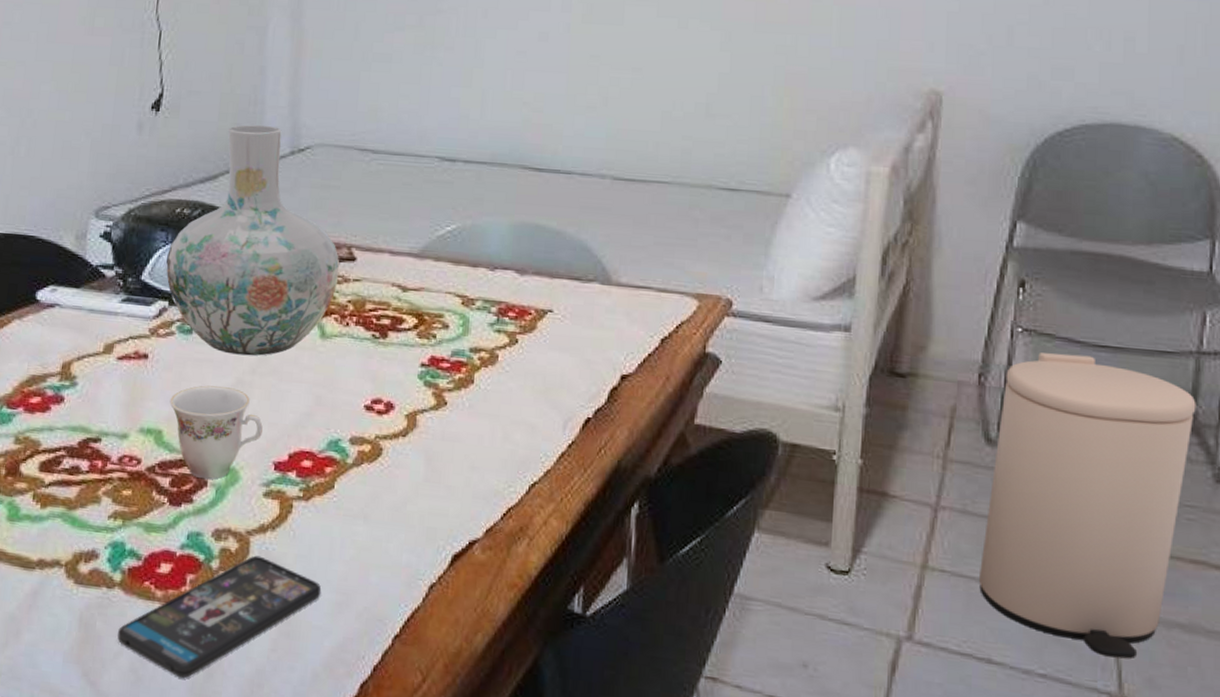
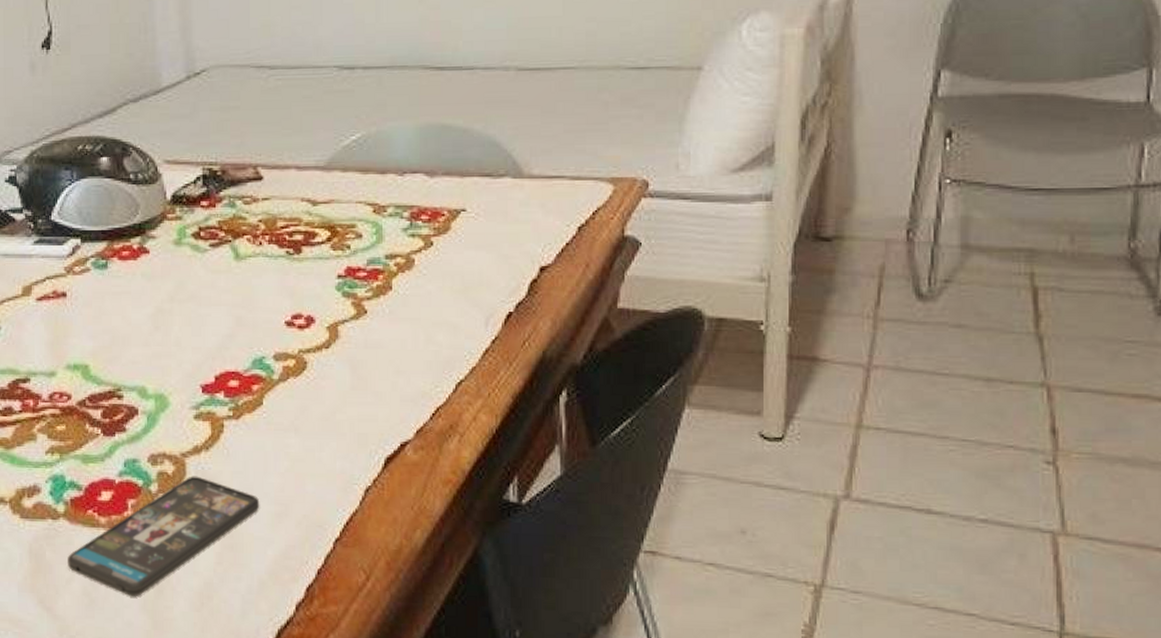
vase: present [166,125,340,356] -> none [74,53,247,284]
teacup: present [169,385,263,480] -> none [92,316,187,408]
pedal bin: present [978,352,1196,660] -> none [914,200,1136,497]

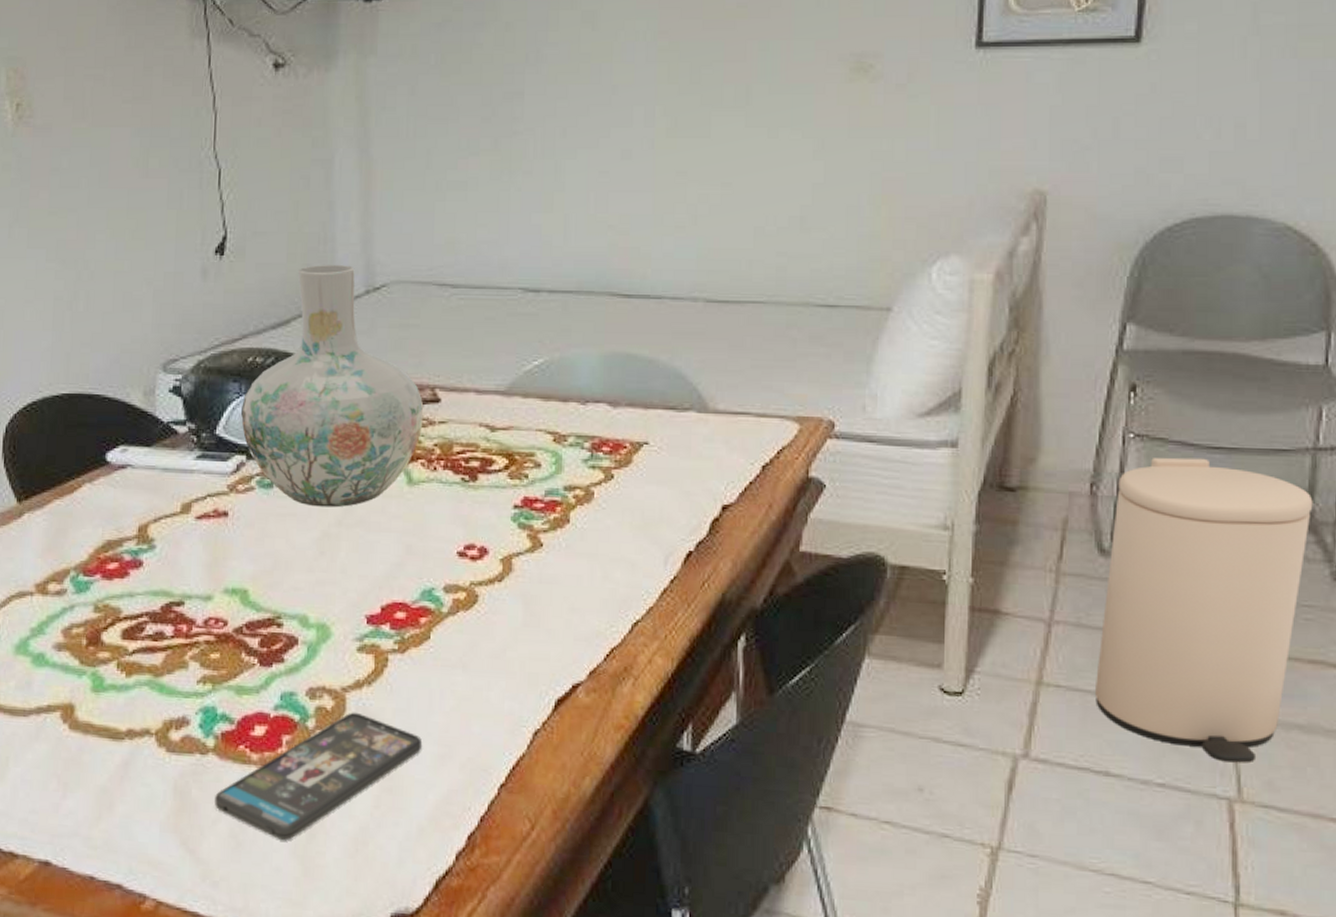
vase: none [74,53,247,284] -> present [241,265,424,507]
pedal bin: none [914,200,1136,497] -> present [1094,457,1313,764]

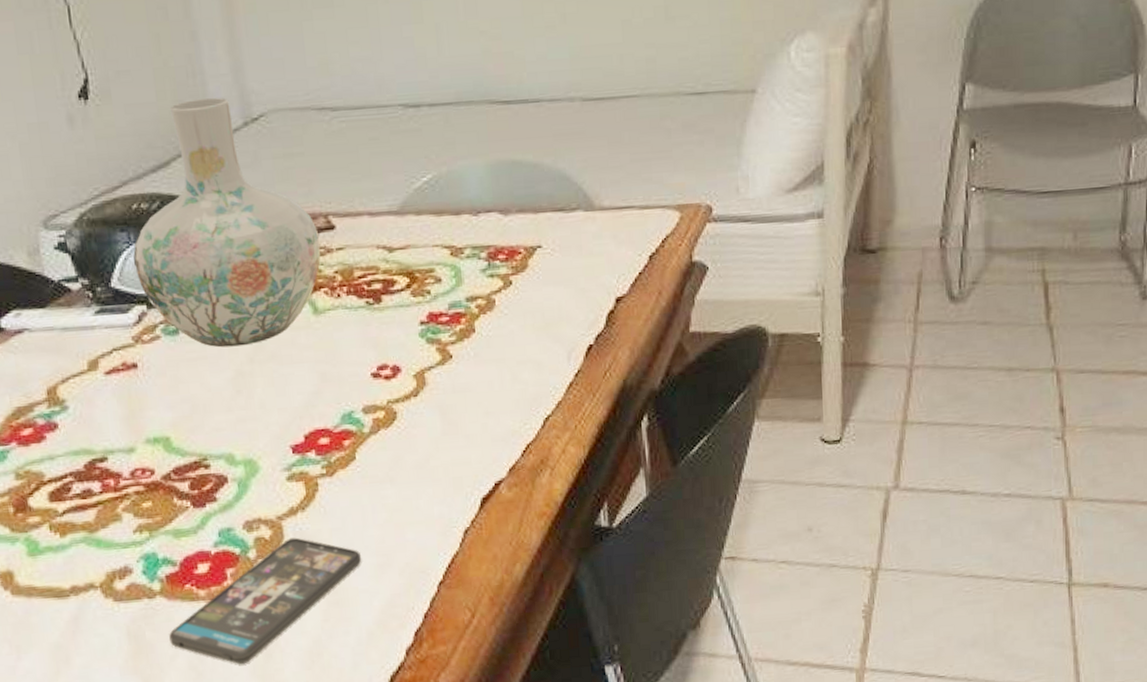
pedal bin: present [1094,457,1313,764] -> none [950,203,1125,468]

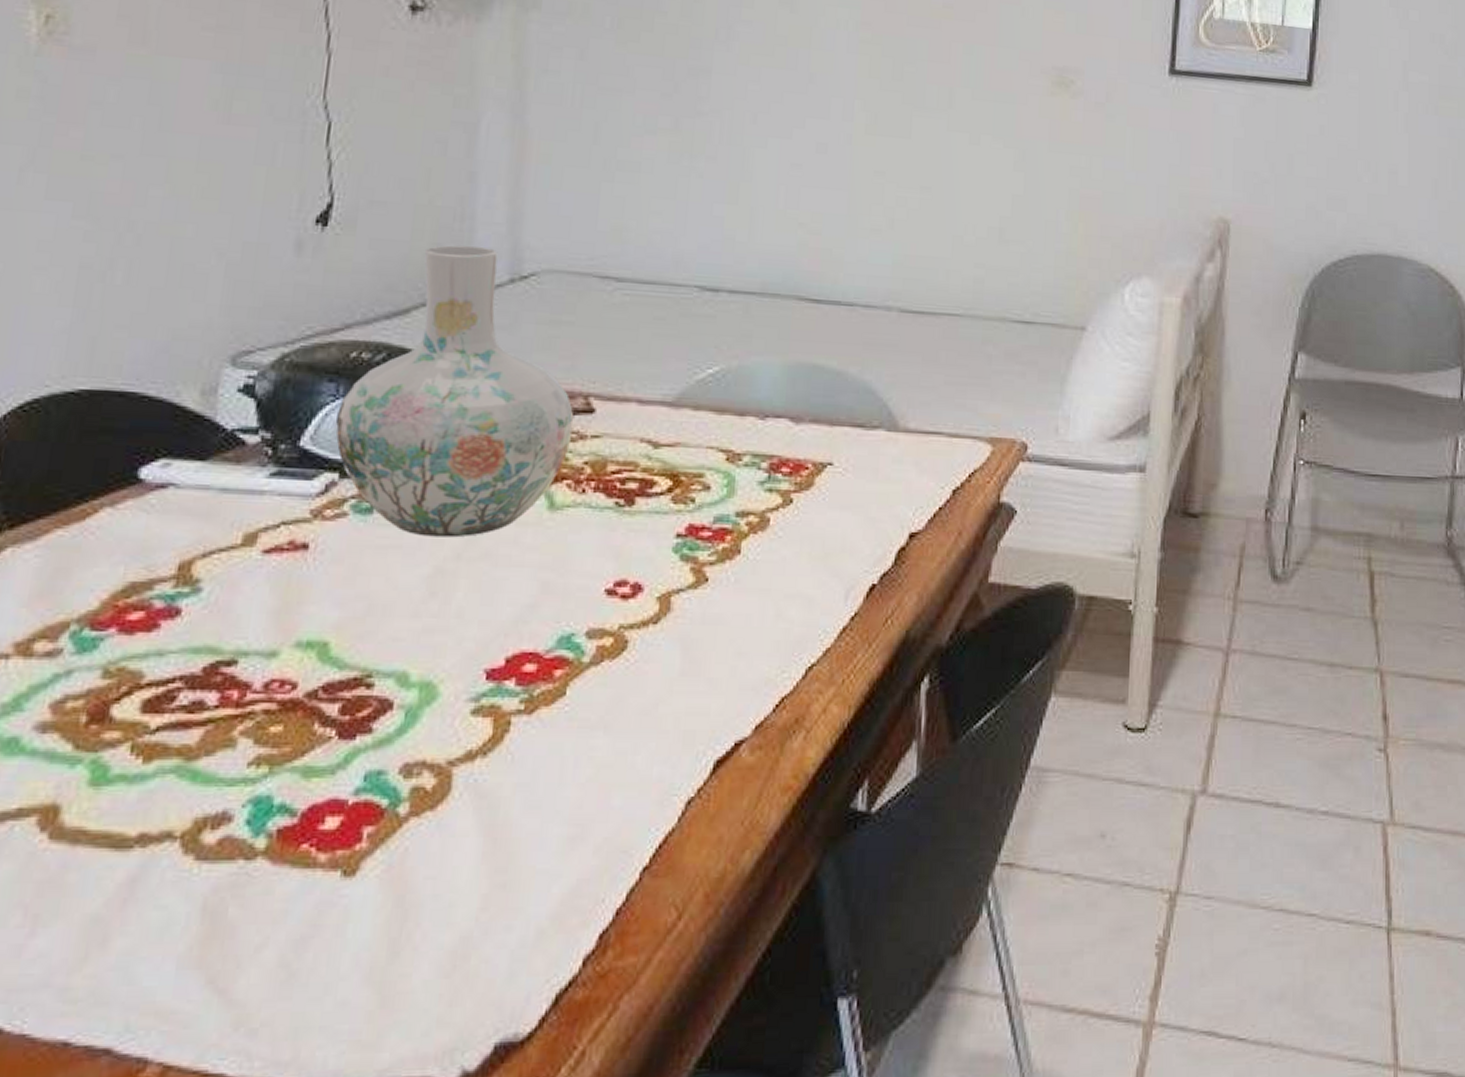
smartphone: present [169,537,362,665] -> none [260,791,549,965]

